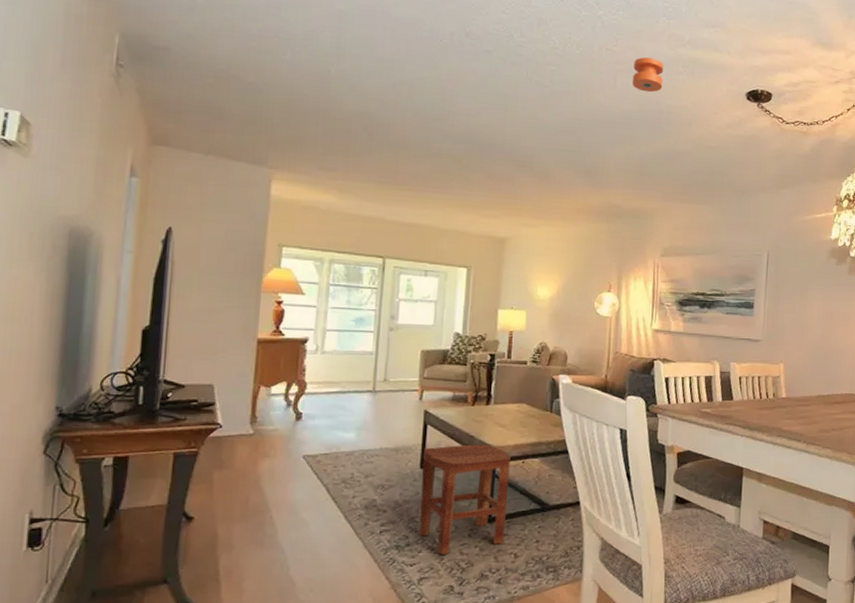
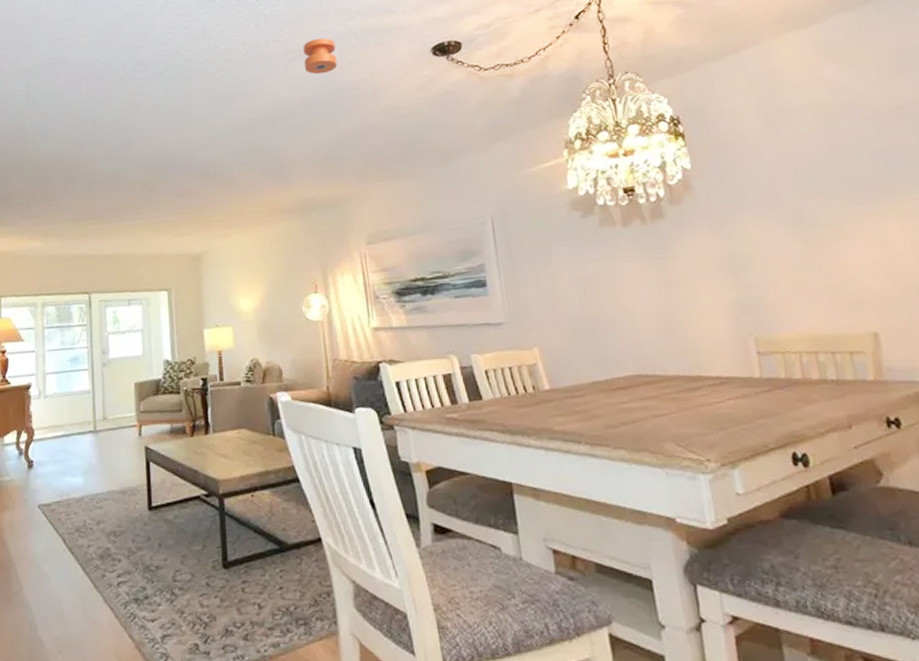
stool: present [419,444,511,555] -> none [149,478,245,608]

